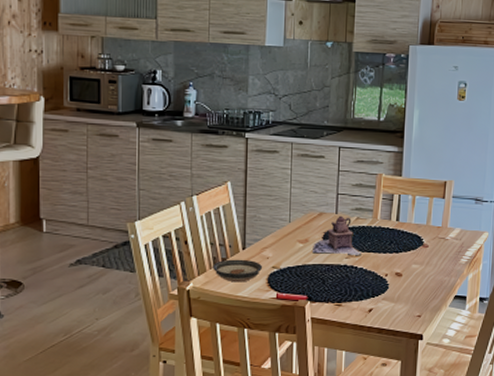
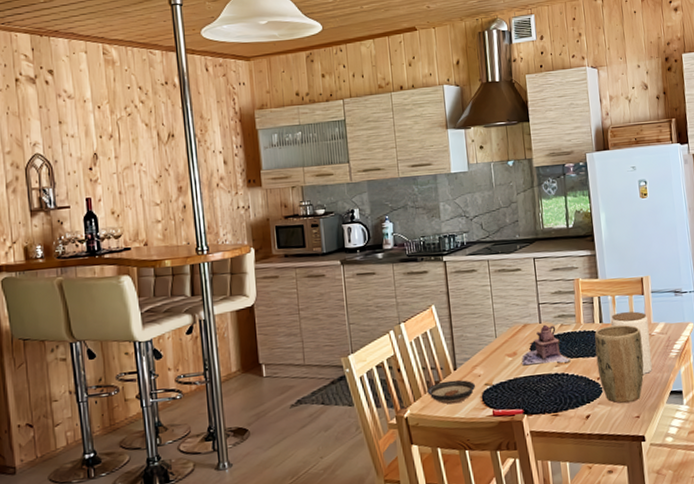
plant pot: none [387,225,435,302] -> present [594,324,644,403]
jar: none [407,214,444,276] -> present [610,311,652,374]

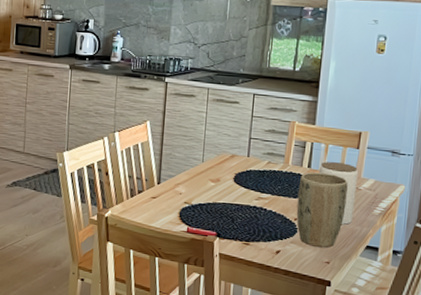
saucer: present [427,379,476,404] -> none [130,192,176,214]
teapot: present [522,324,571,366] -> none [223,159,271,198]

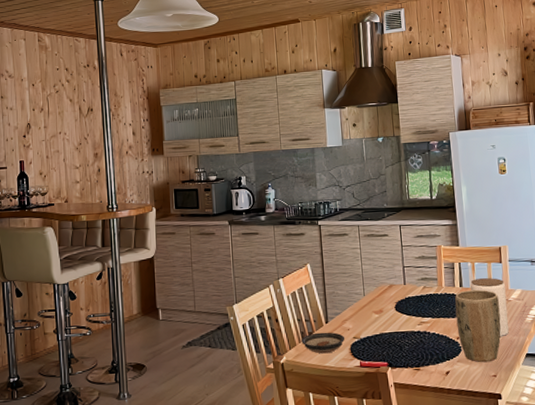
saucer: none [130,192,176,214] -> present [301,332,345,354]

